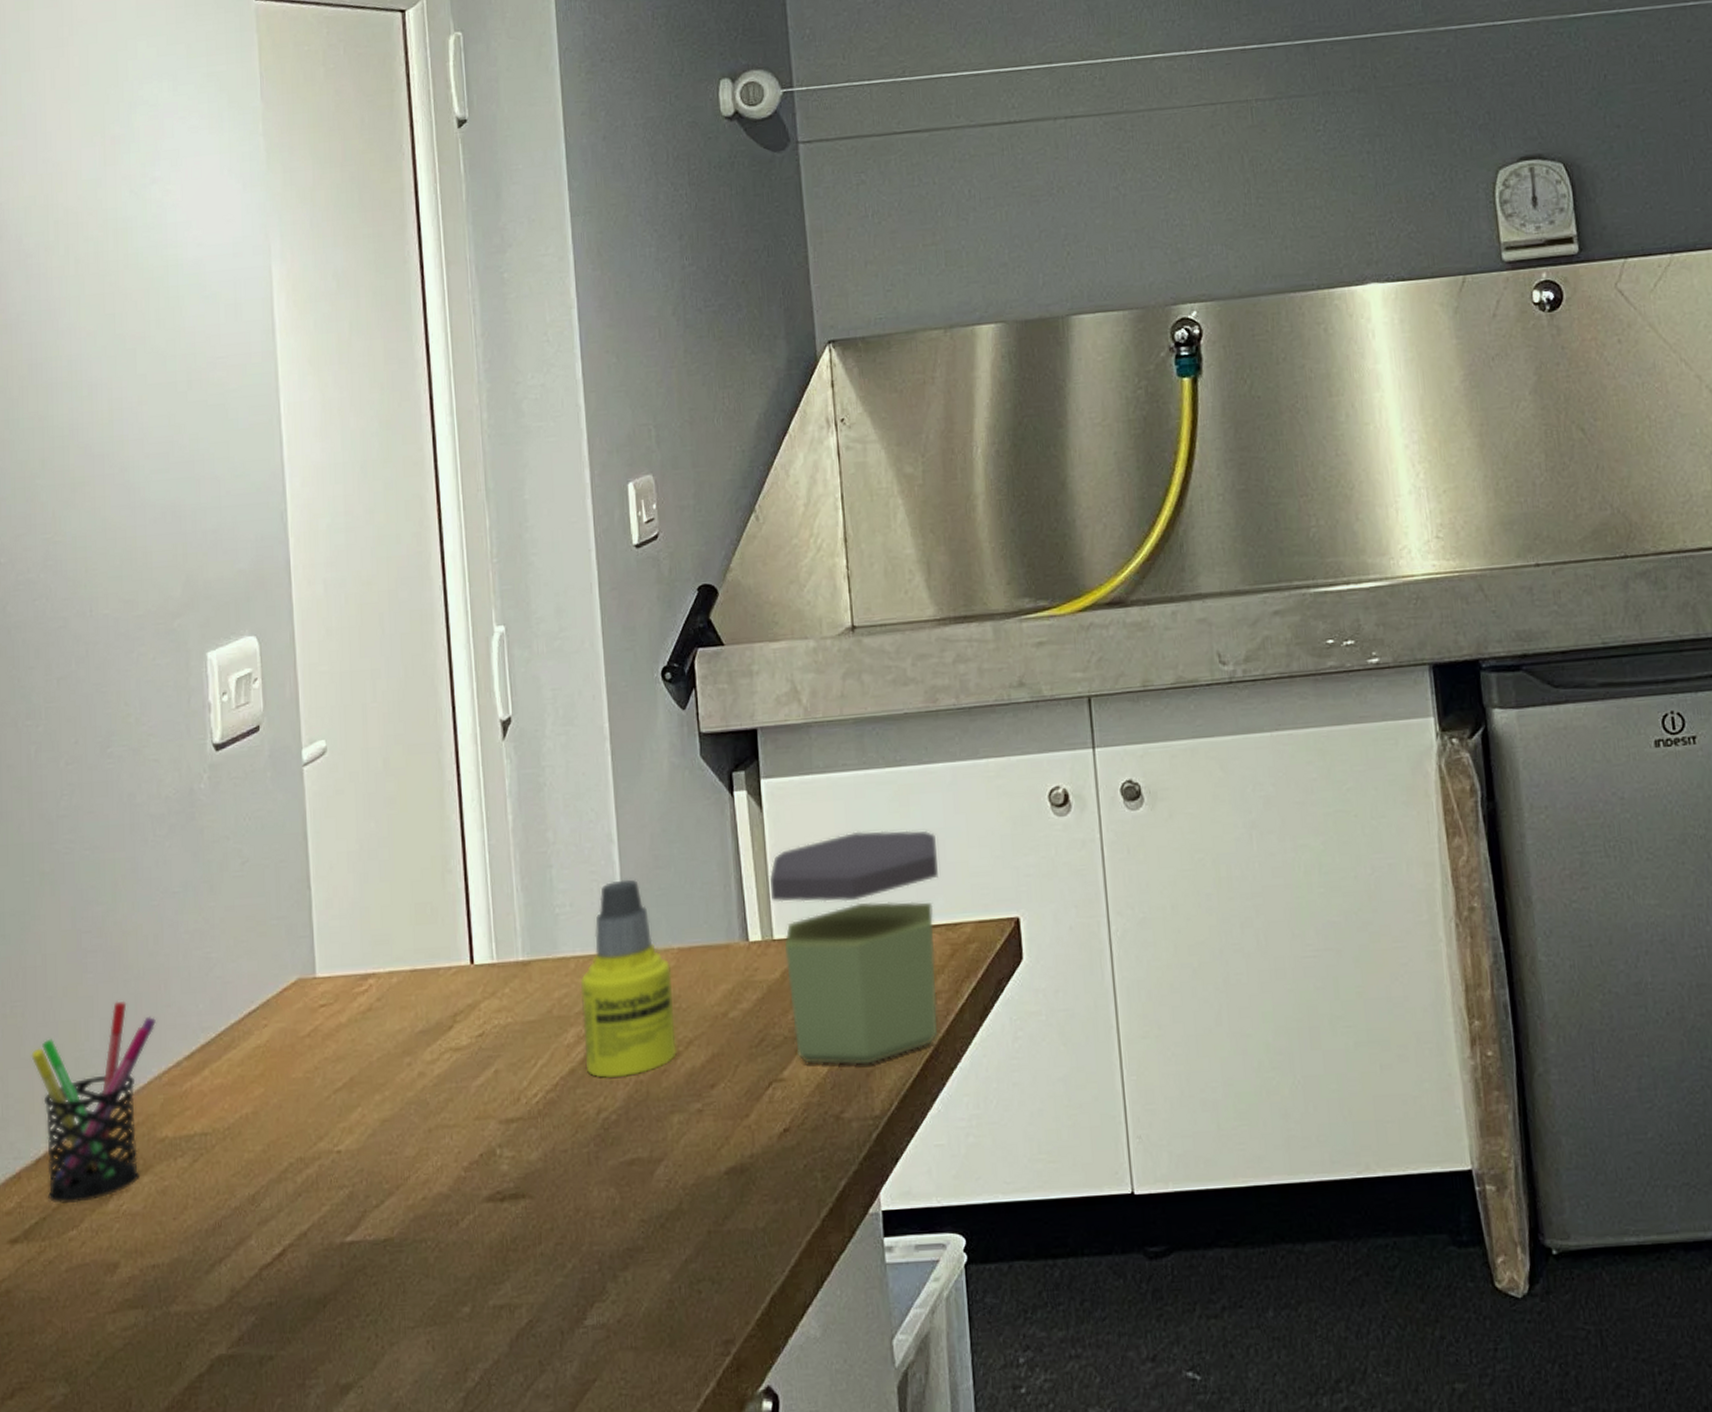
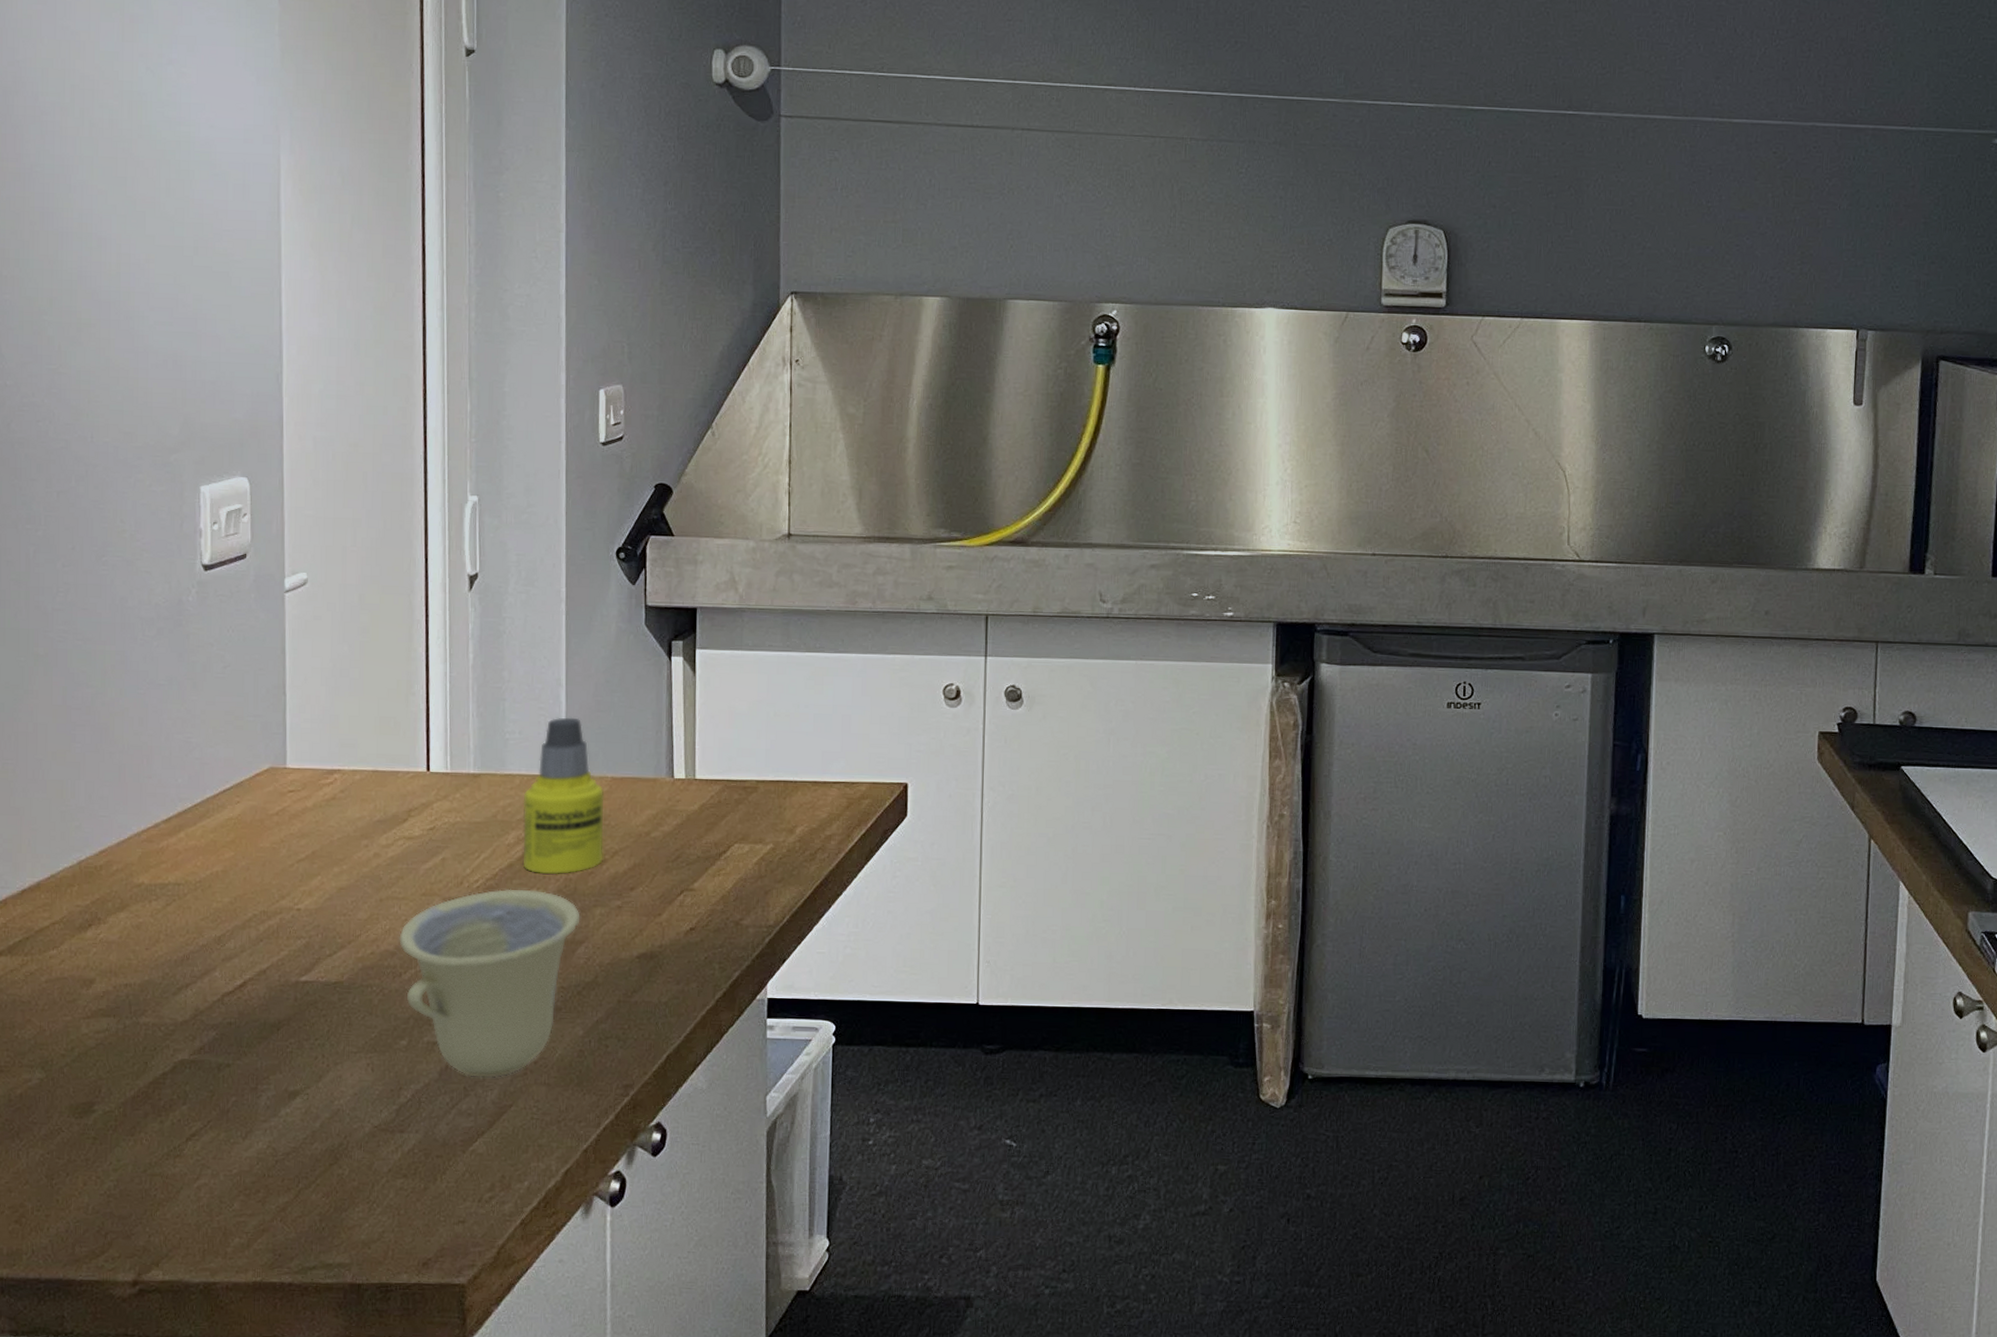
pen holder: present [31,1000,157,1204] -> none [20,768,139,929]
cup: none [453,1099,657,1347] -> present [399,889,581,1078]
jar: present [769,830,938,1065] -> none [696,700,843,885]

